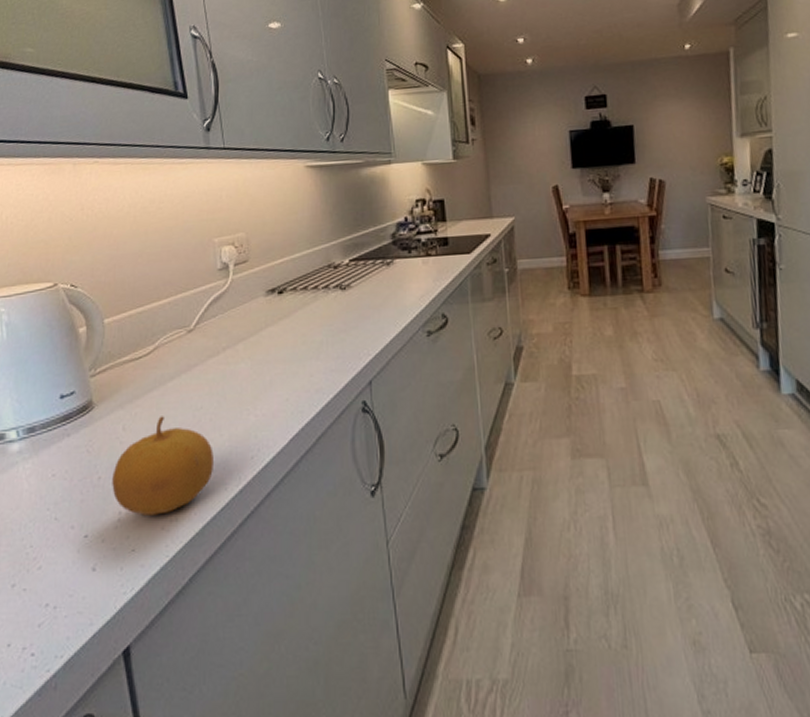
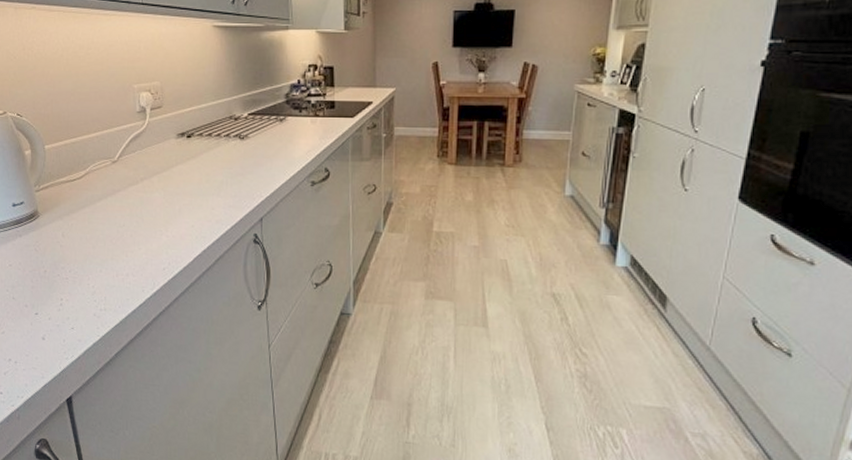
fruit: present [112,416,213,516] -> none [55,228,133,304]

